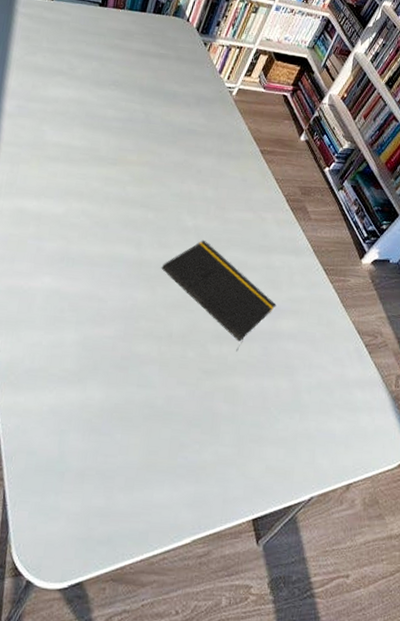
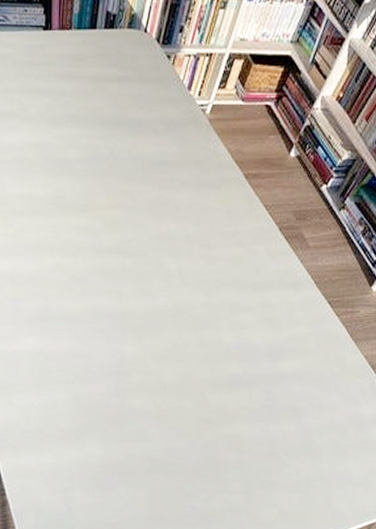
notepad: present [161,240,277,352] -> none [147,284,277,398]

